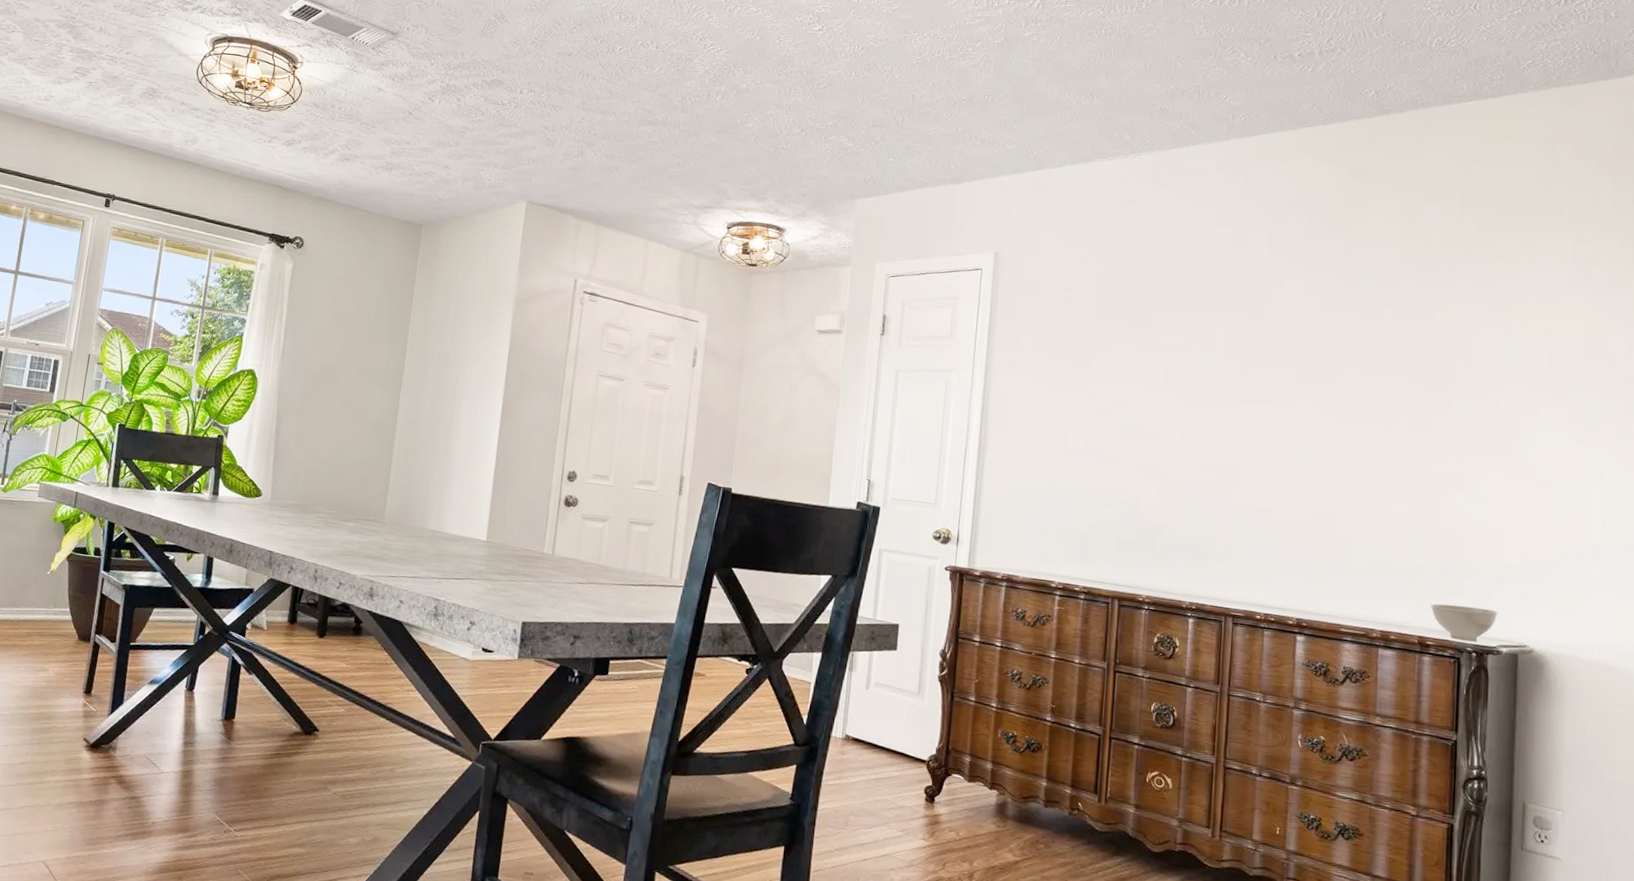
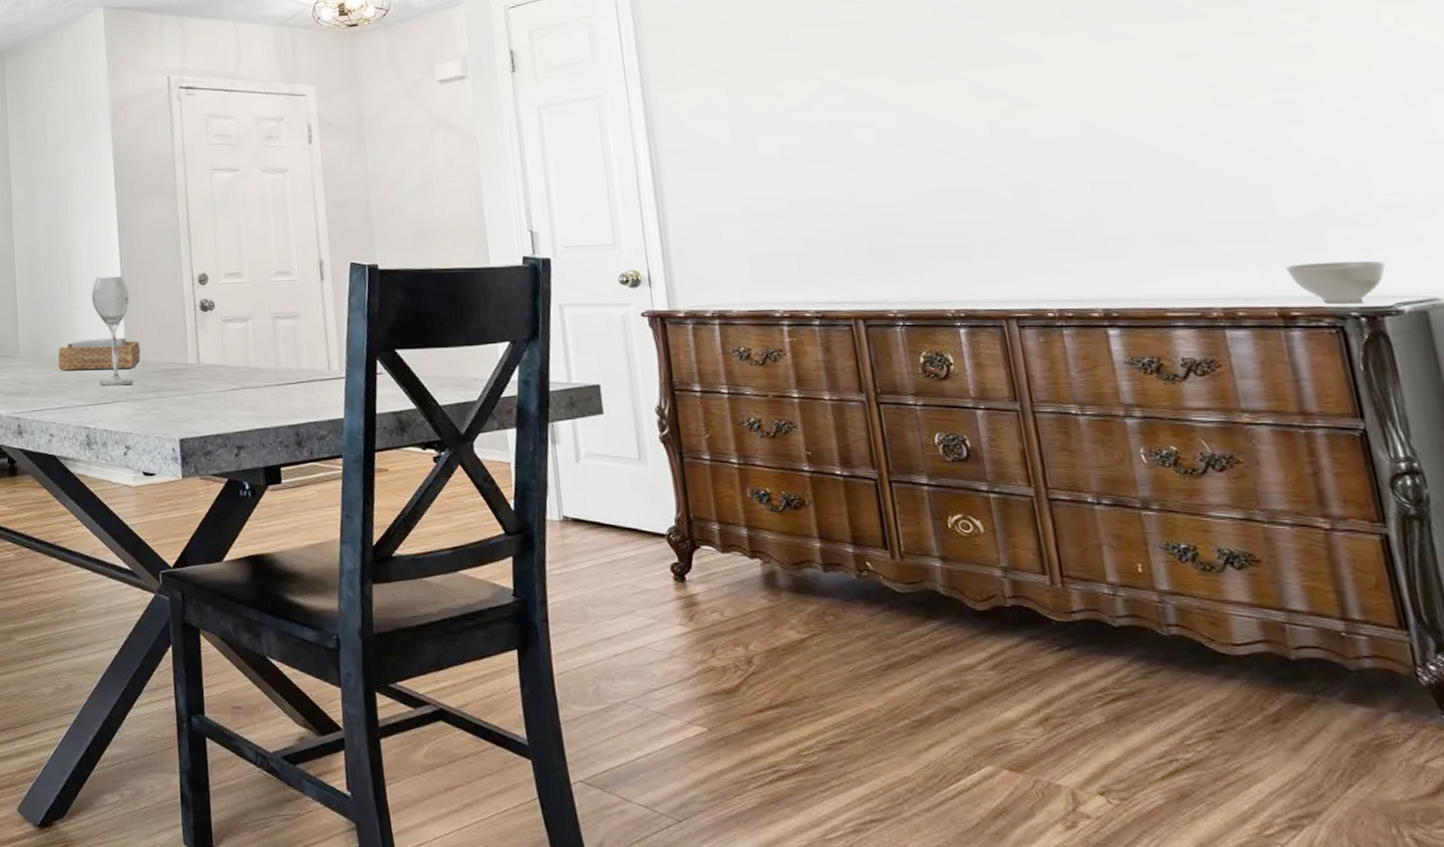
napkin holder: none [419,515,502,550] -> present [58,337,141,371]
wineglass: none [456,459,502,565] -> present [91,276,134,386]

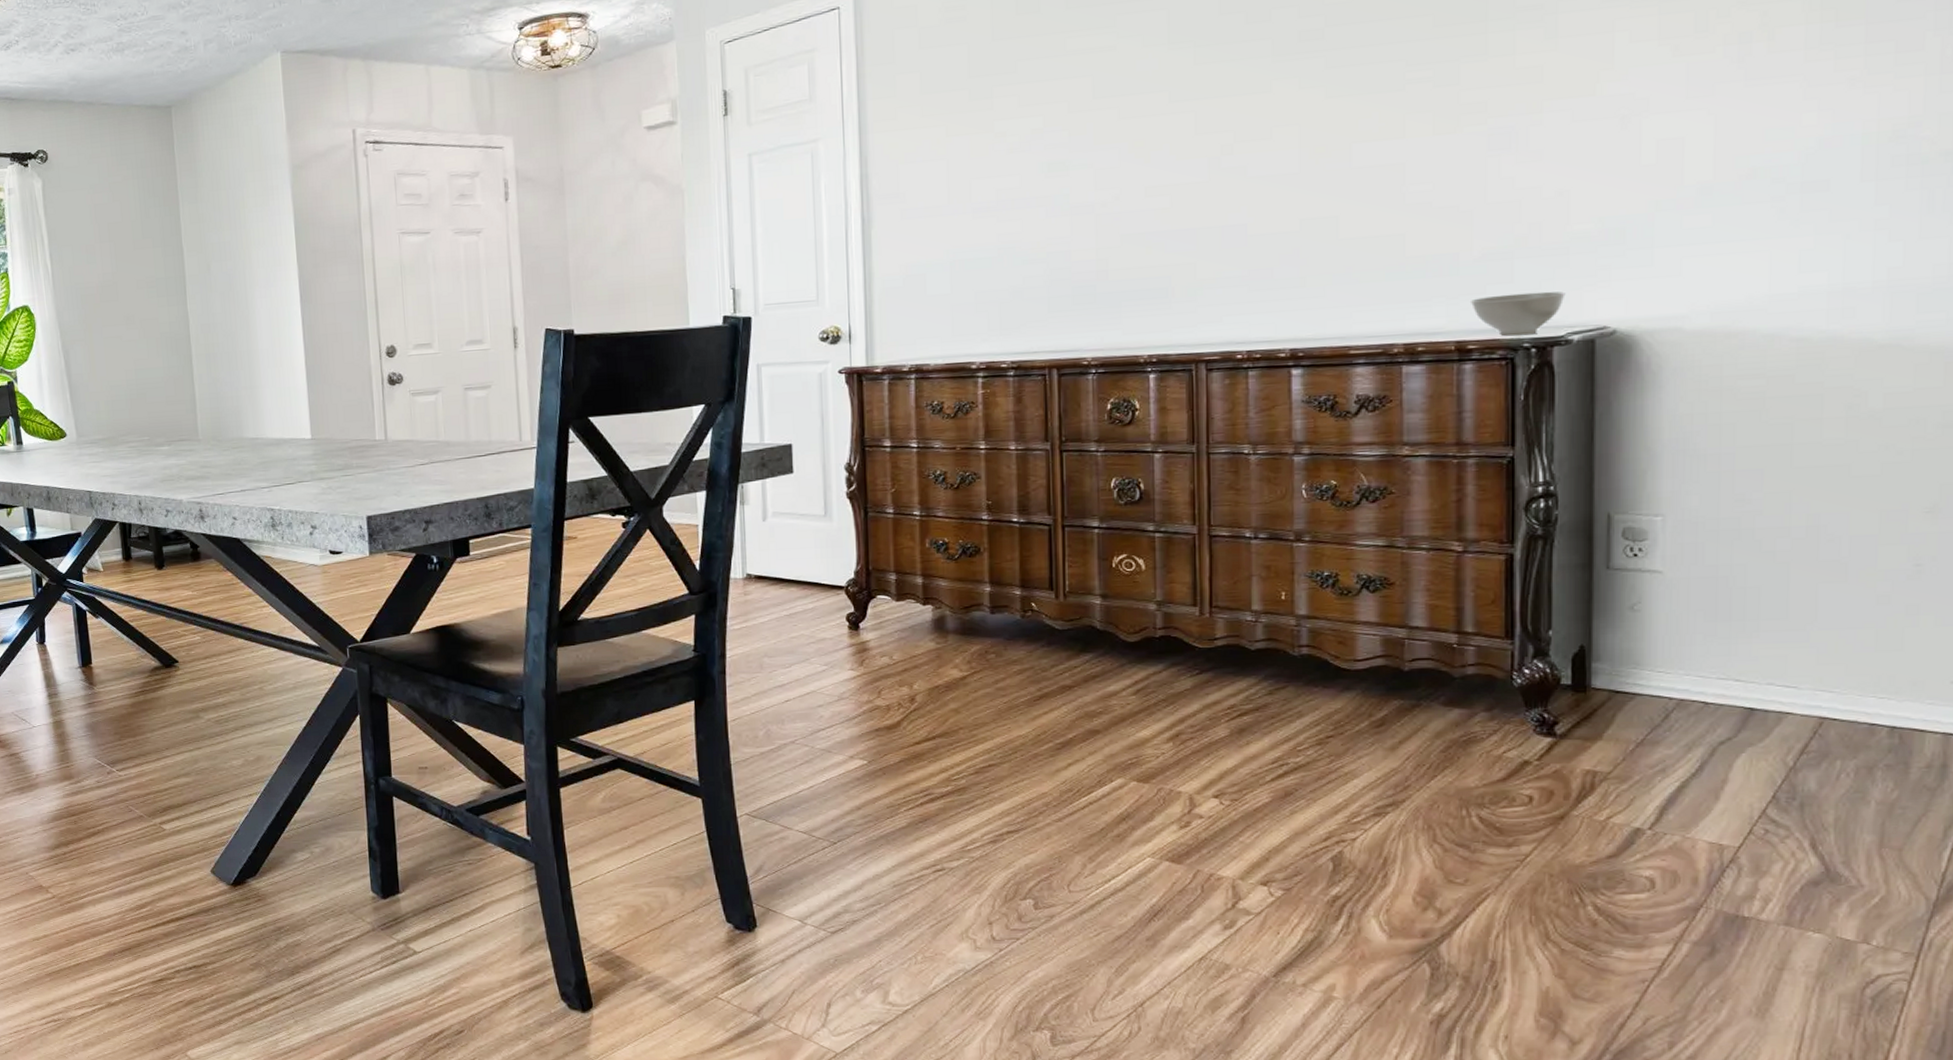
napkin holder: present [58,337,141,371] -> none [239,415,326,453]
wineglass: present [91,276,134,386] -> none [273,351,319,466]

